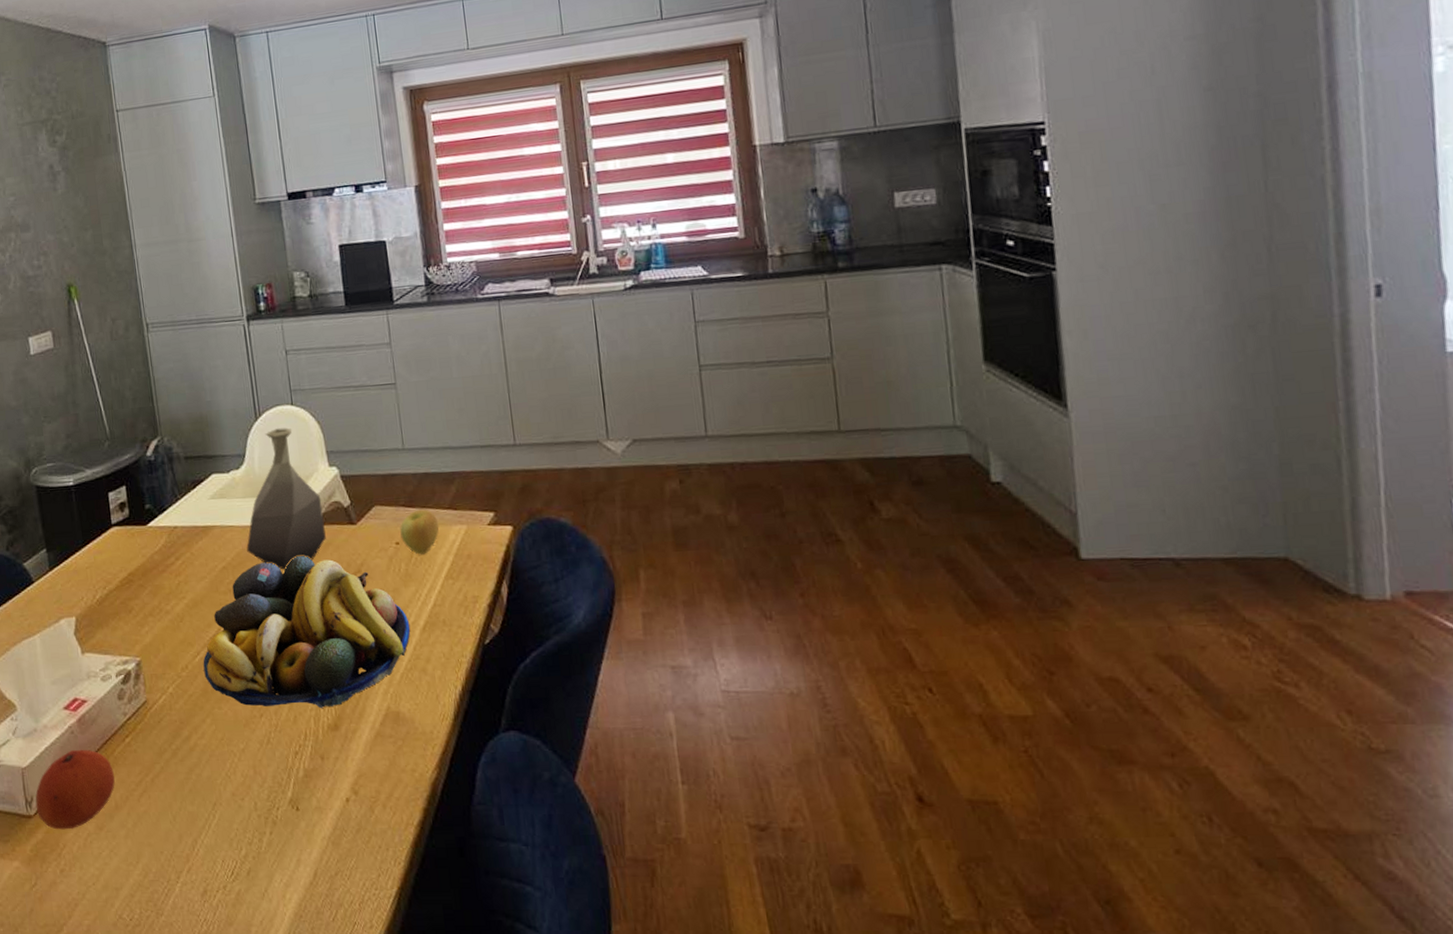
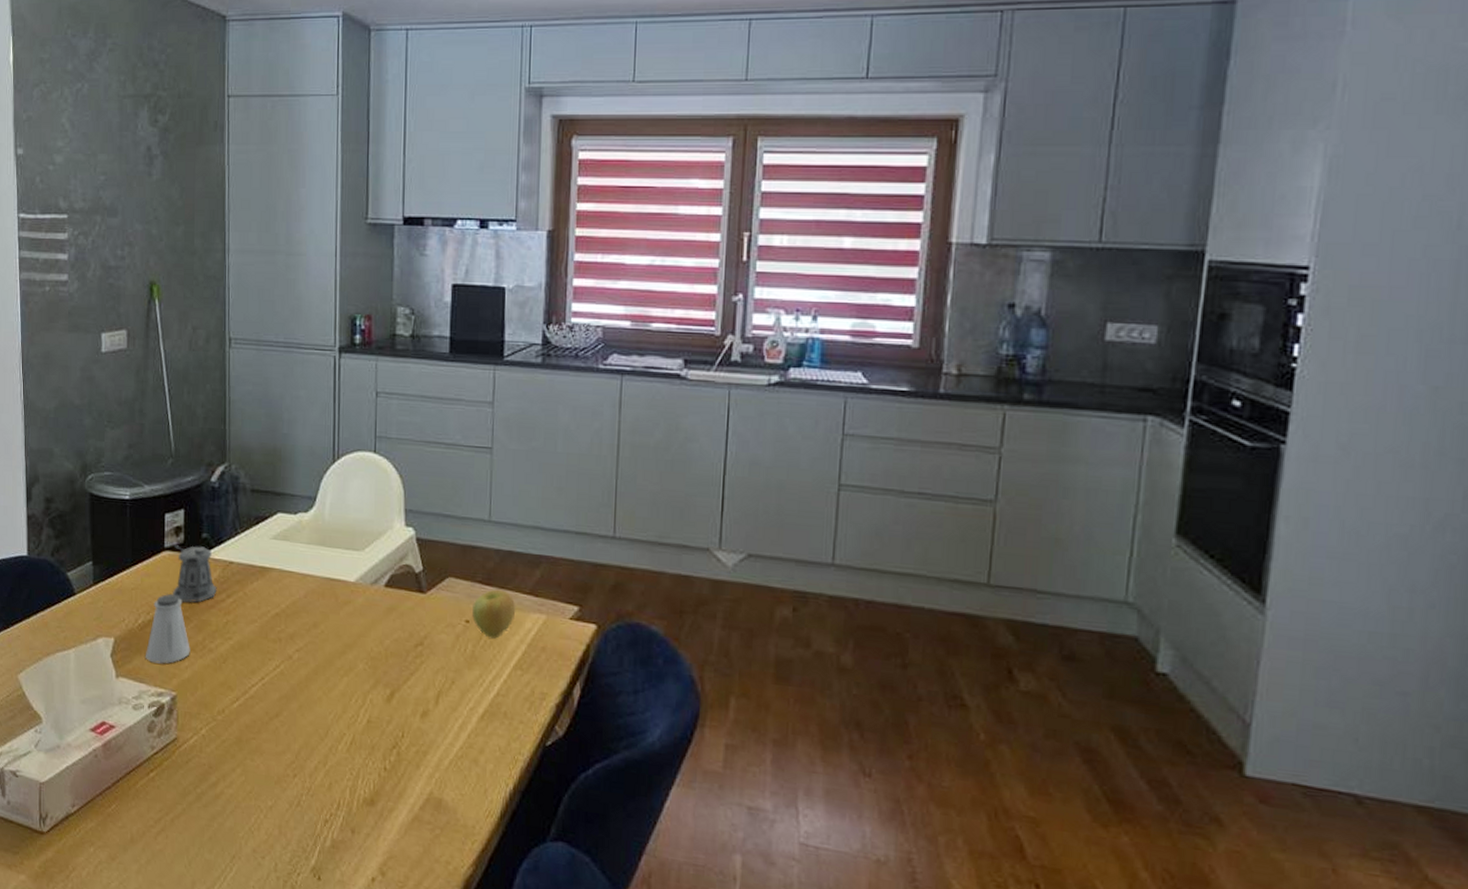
fruit: present [35,749,115,830] -> none [49,774,133,854]
saltshaker: none [106,566,149,634] -> present [145,594,190,664]
pepper shaker: none [120,517,166,572] -> present [172,545,217,603]
fruit bowl: present [203,556,410,708] -> none [241,616,468,781]
vase: present [246,428,326,570] -> none [304,475,392,628]

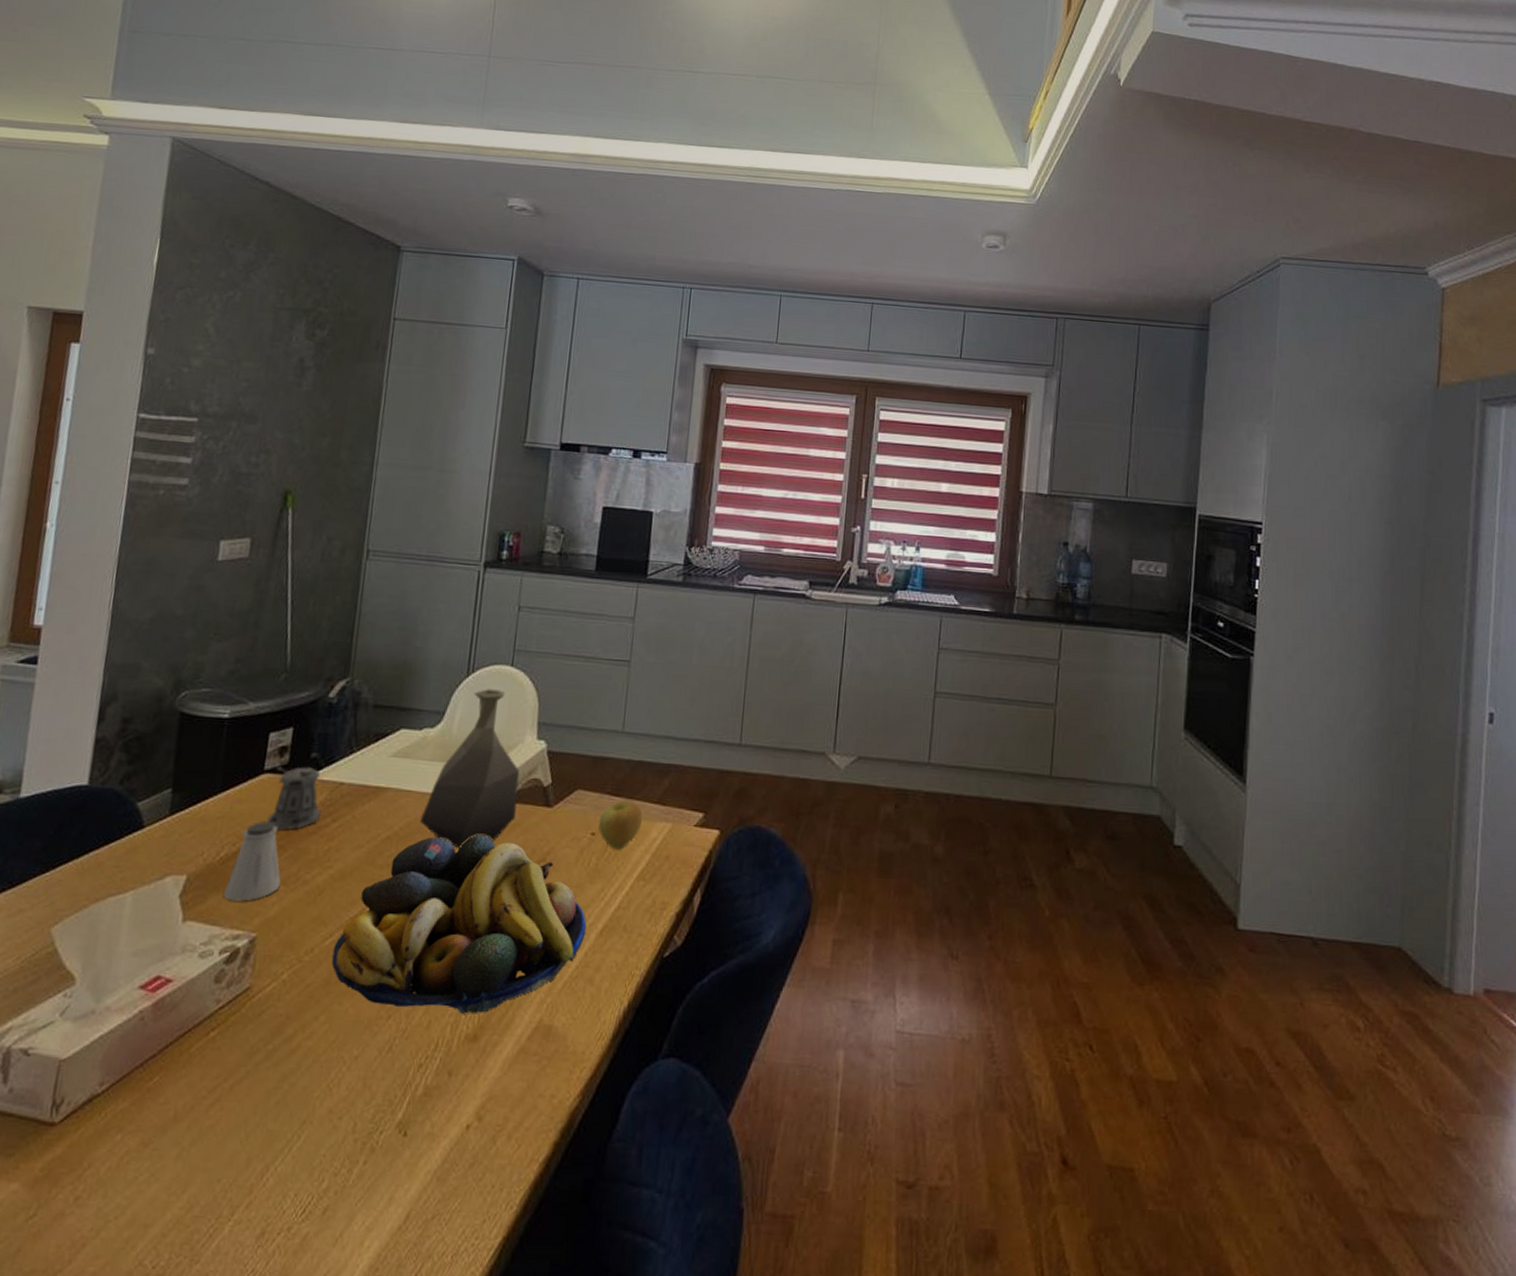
fruit bowl: none [241,616,468,781] -> present [332,835,587,1014]
vase: none [304,475,392,628] -> present [420,689,520,849]

